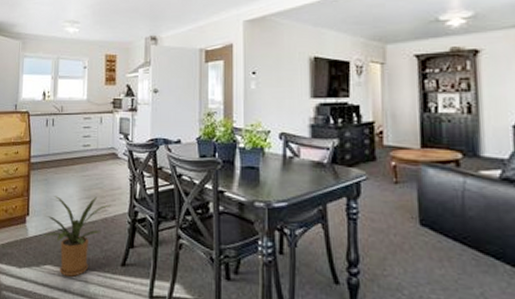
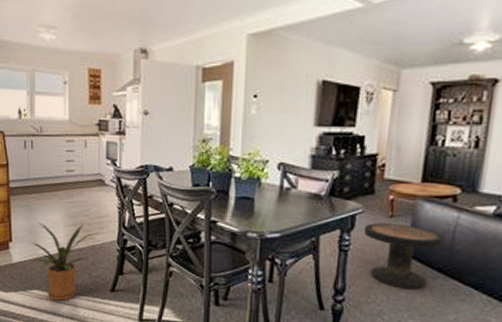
side table: none [370,189,455,259] -> present [363,222,446,289]

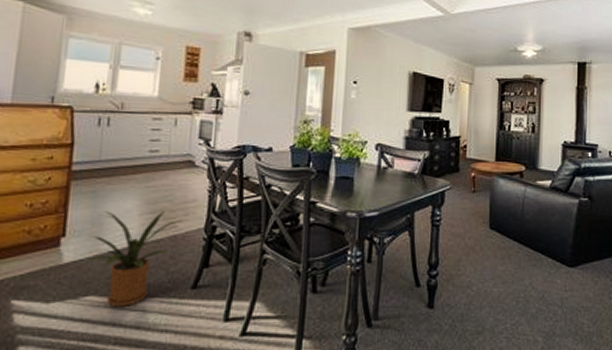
side table: present [363,222,446,289] -> none [452,198,517,258]

